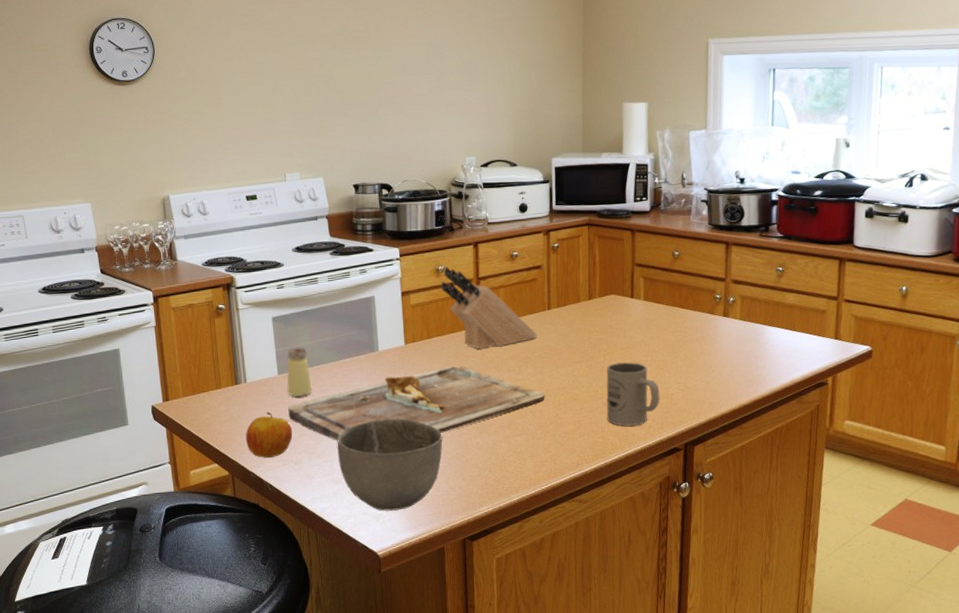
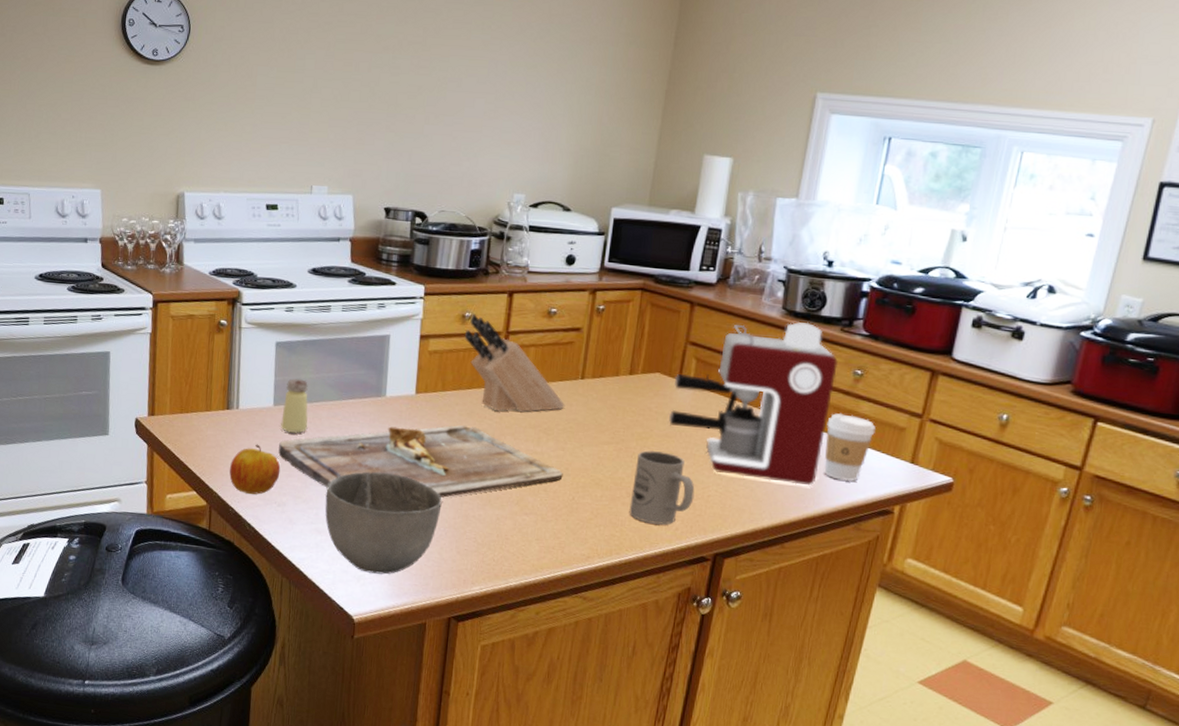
coffee maker: none [627,233,762,373] -> present [669,322,838,485]
coffee cup: none [761,306,802,363] -> present [824,413,876,481]

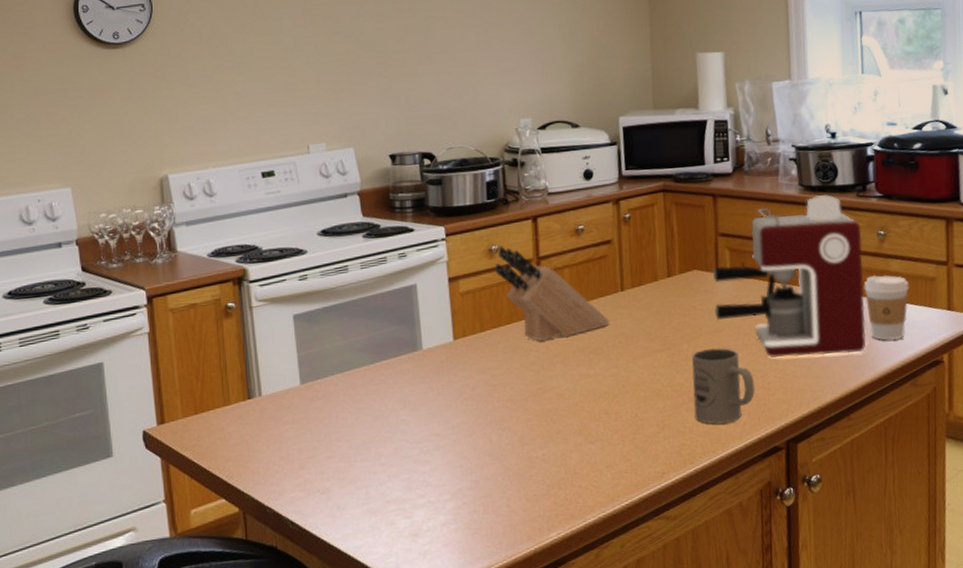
apple: present [229,444,281,495] -> none [261,430,319,489]
cutting board: present [278,425,563,498] -> none [313,362,622,462]
saltshaker: present [281,379,308,434] -> none [311,349,343,410]
bowl: present [325,471,442,575] -> none [373,430,502,546]

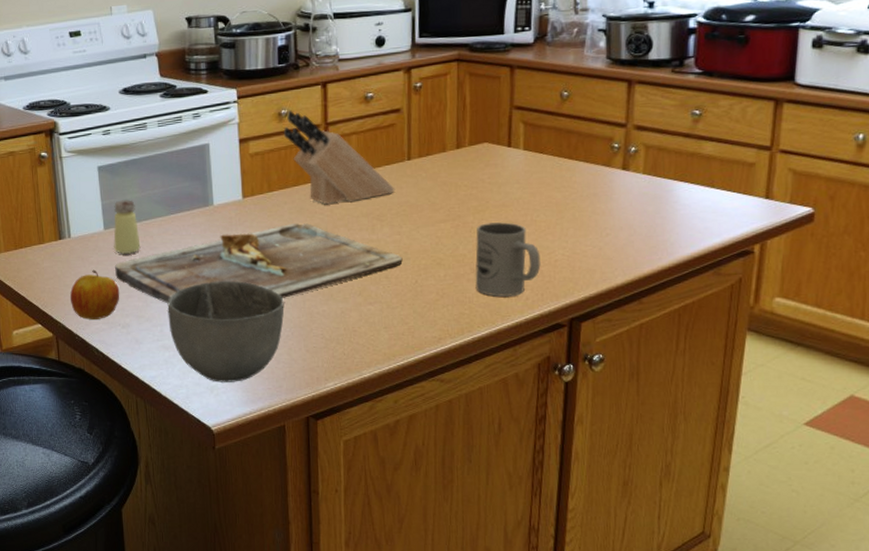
apple: none [261,430,319,489] -> present [70,269,120,321]
saltshaker: none [311,349,343,410] -> present [113,200,141,254]
cutting board: none [313,362,622,462] -> present [115,222,403,304]
bowl: none [373,430,502,546] -> present [167,280,284,382]
coffee maker: present [712,195,866,358] -> none [503,69,674,237]
coffee cup: present [863,275,910,341] -> none [670,158,723,226]

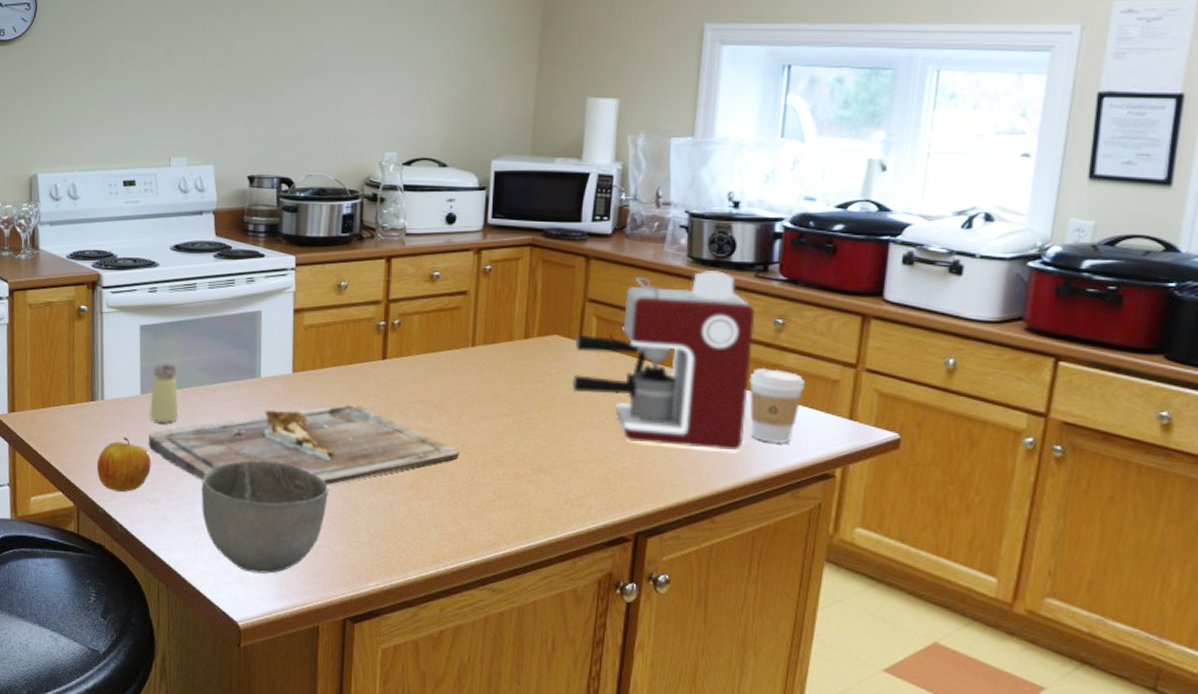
knife block: present [283,110,395,205] -> none [341,282,457,387]
mug: present [475,222,541,297] -> none [536,421,607,503]
coffee maker: none [503,69,674,237] -> present [572,270,755,451]
coffee cup: none [670,158,723,226] -> present [749,368,805,443]

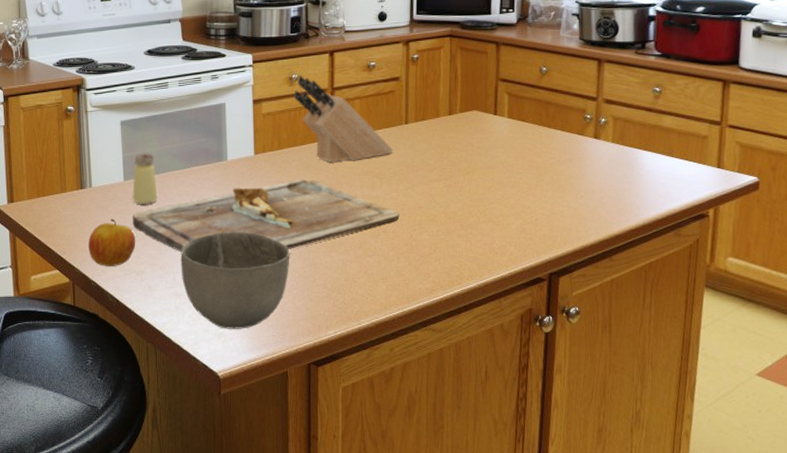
knife block: none [341,282,457,387] -> present [293,75,394,163]
coffee maker: present [572,270,755,451] -> none [490,50,638,200]
coffee cup: present [749,368,805,443] -> none [635,129,681,191]

